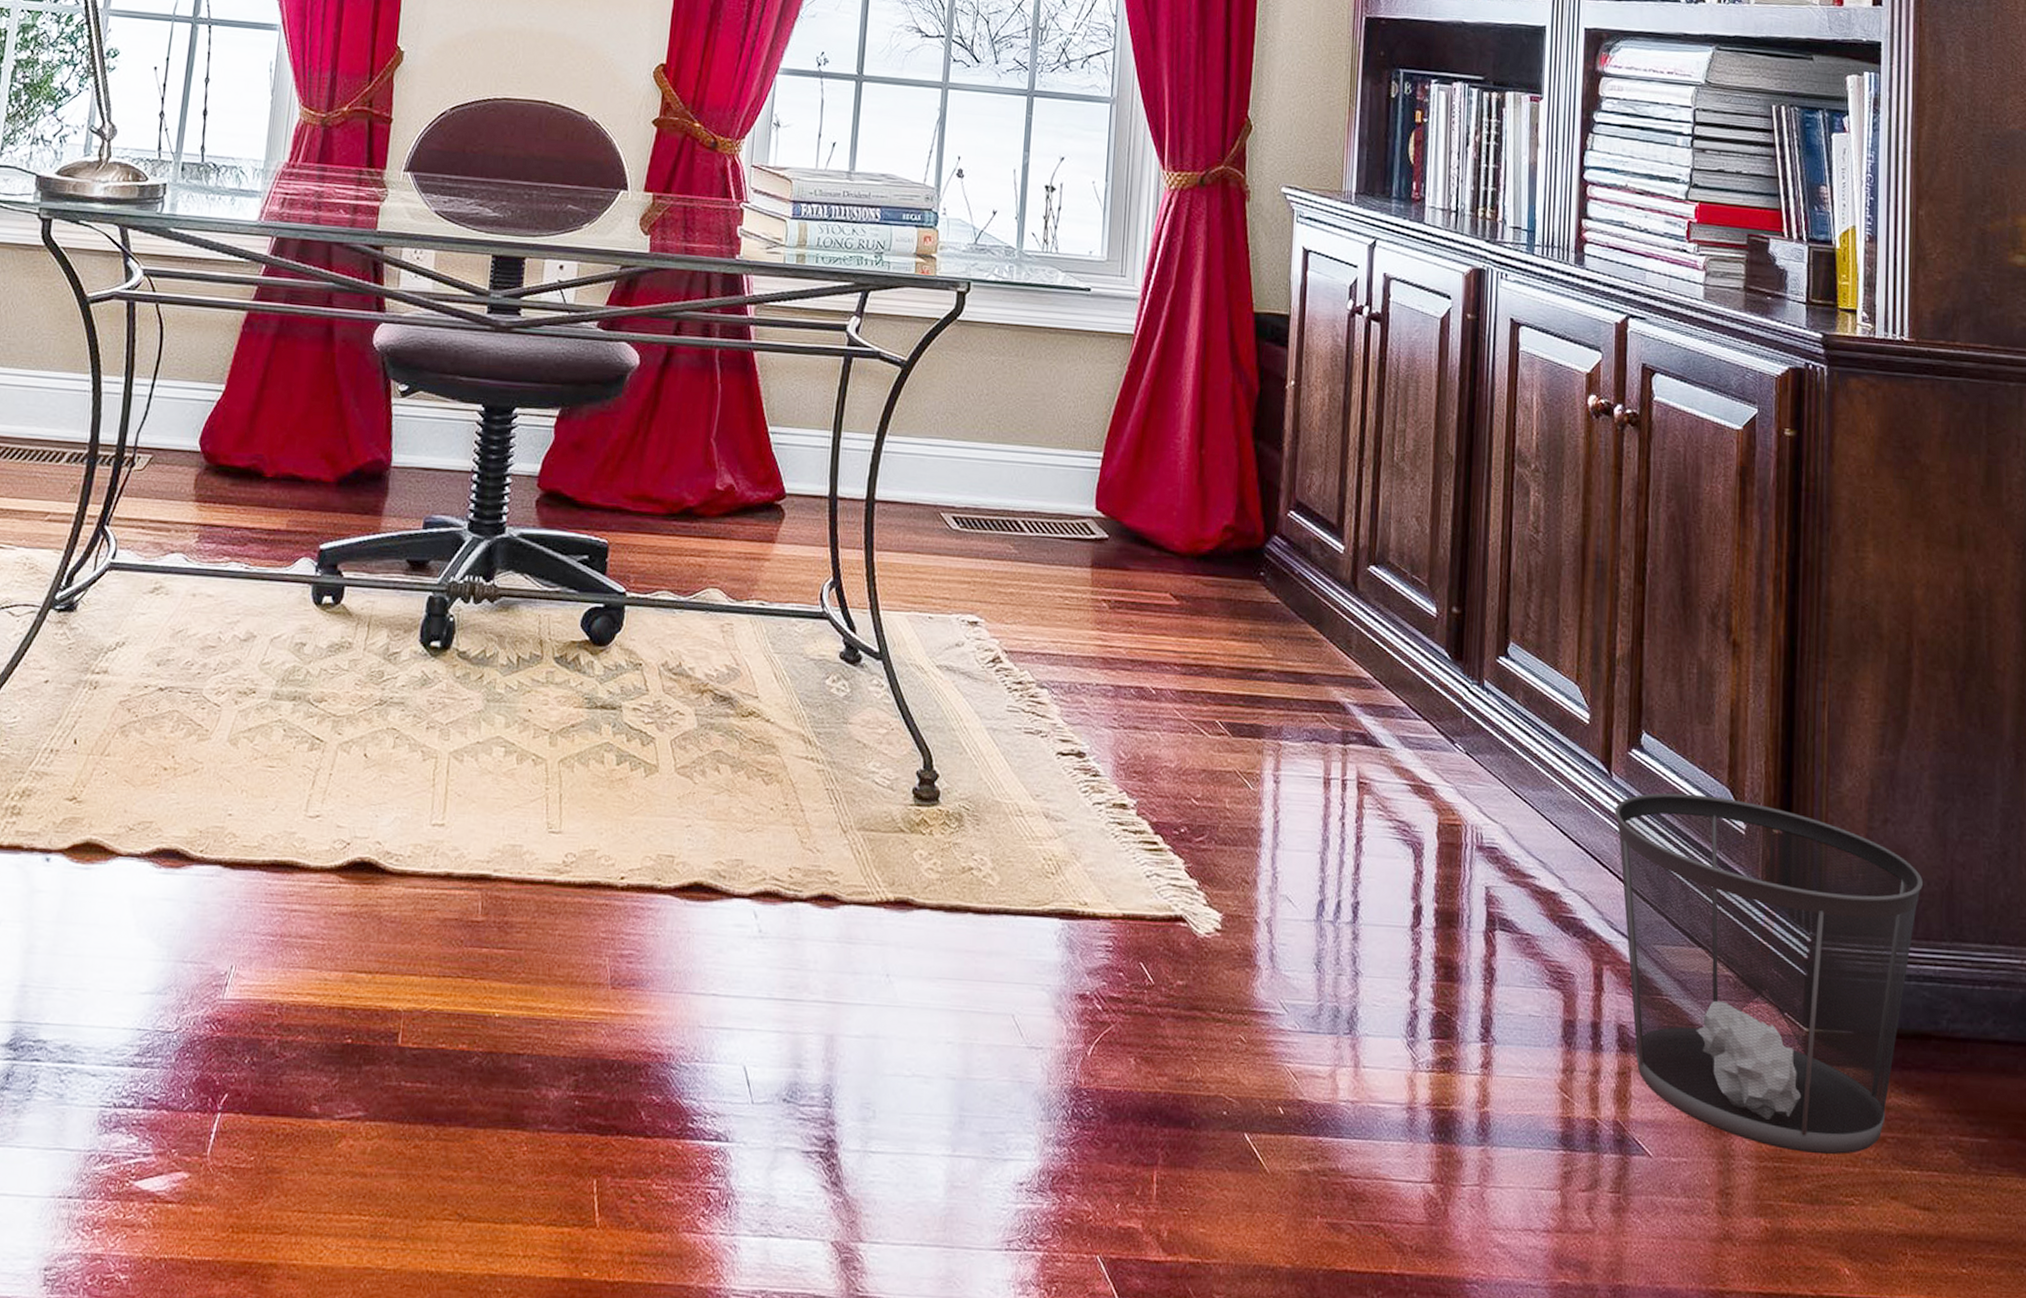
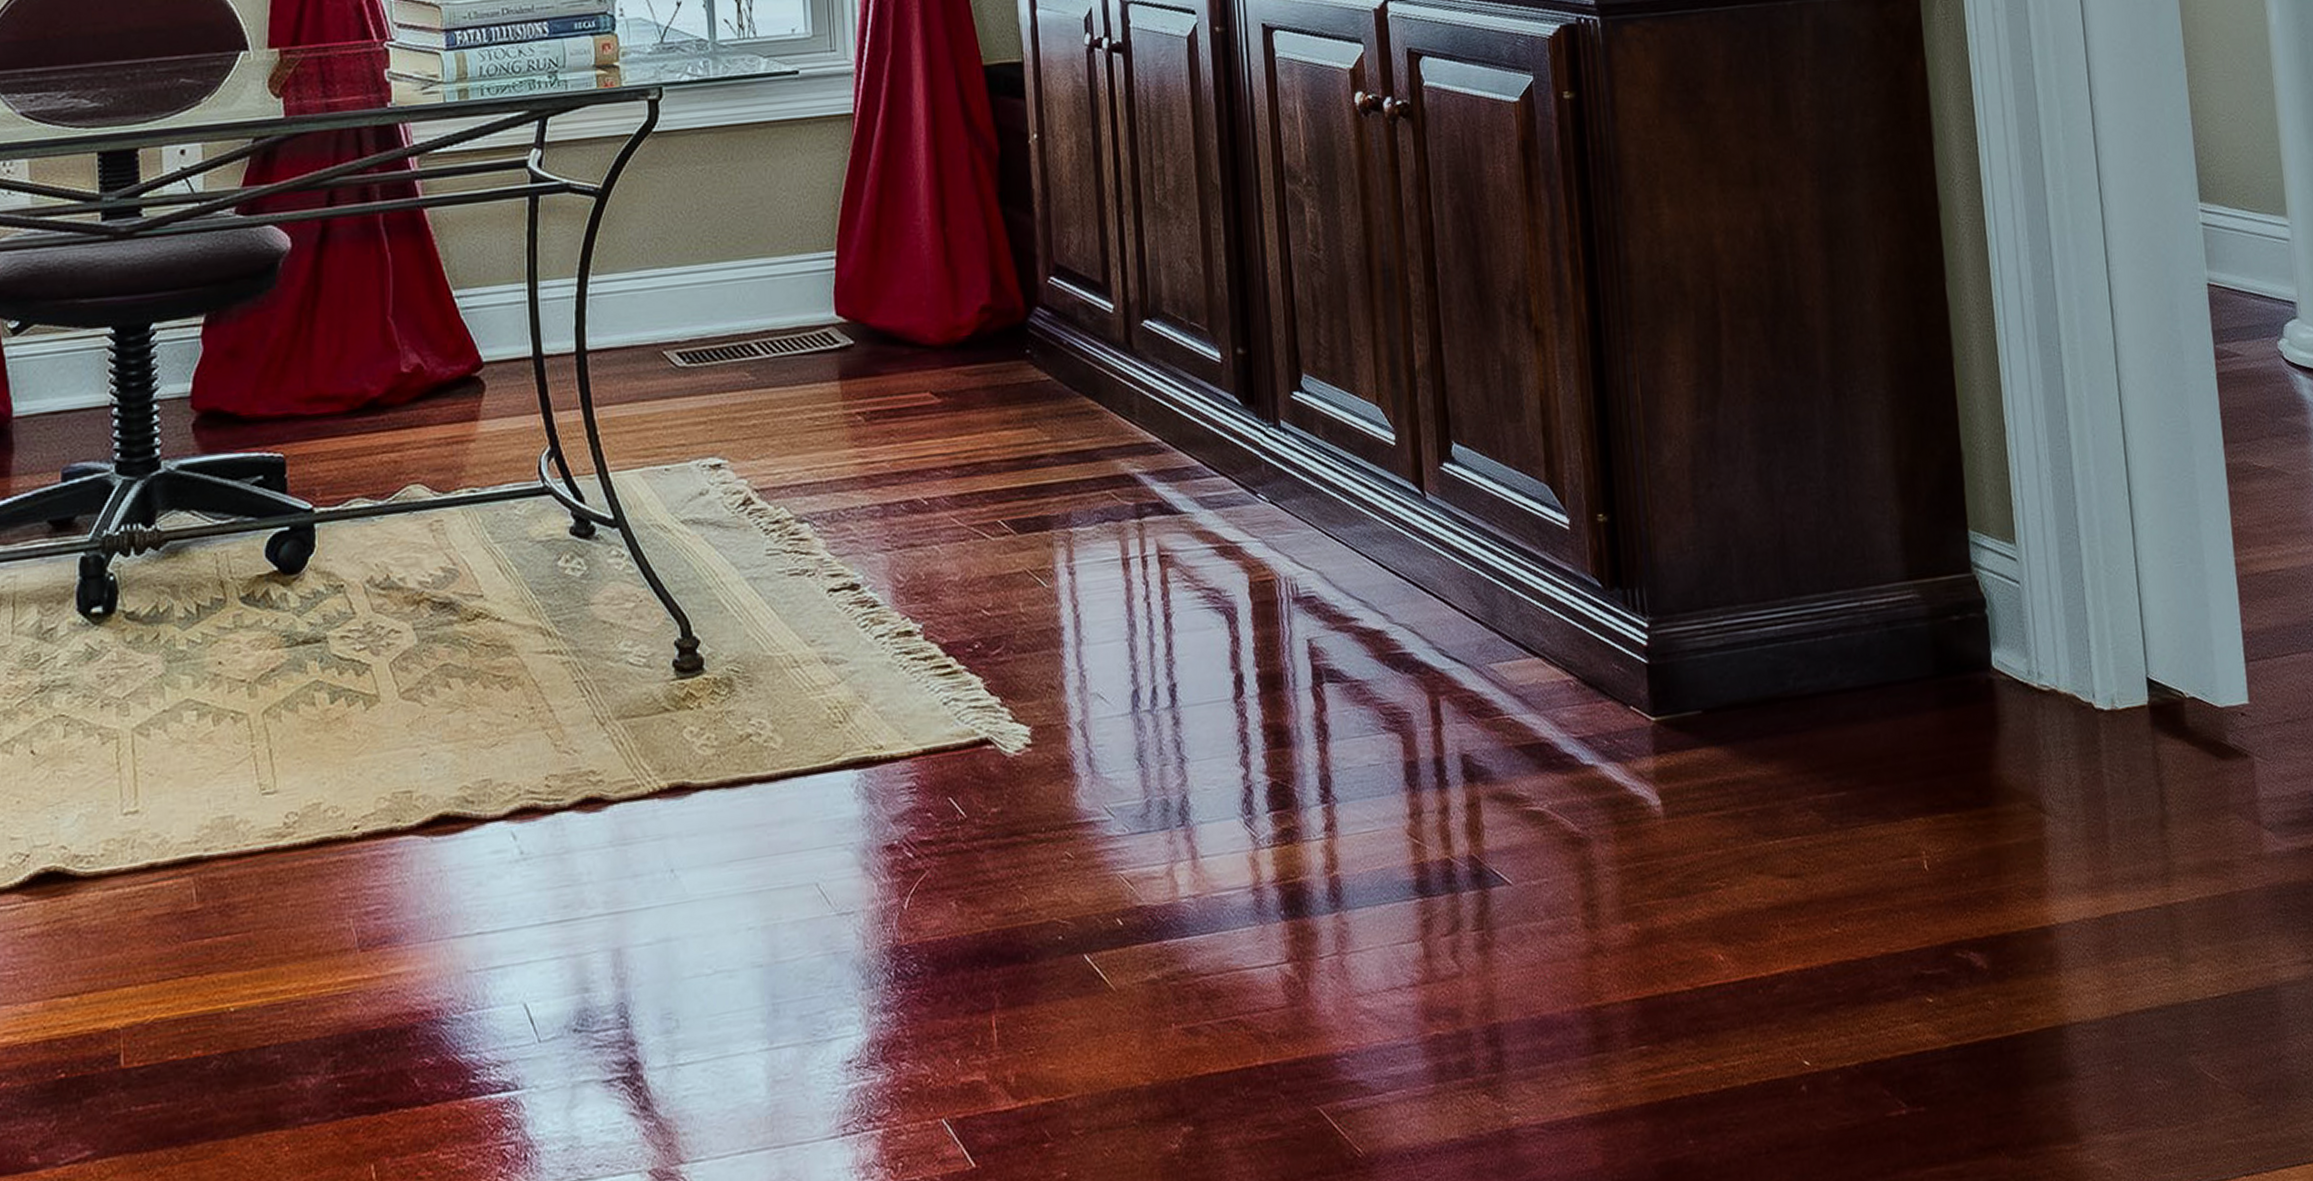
waste bin: present [1614,792,1924,1155] -> none [1432,494,1755,847]

